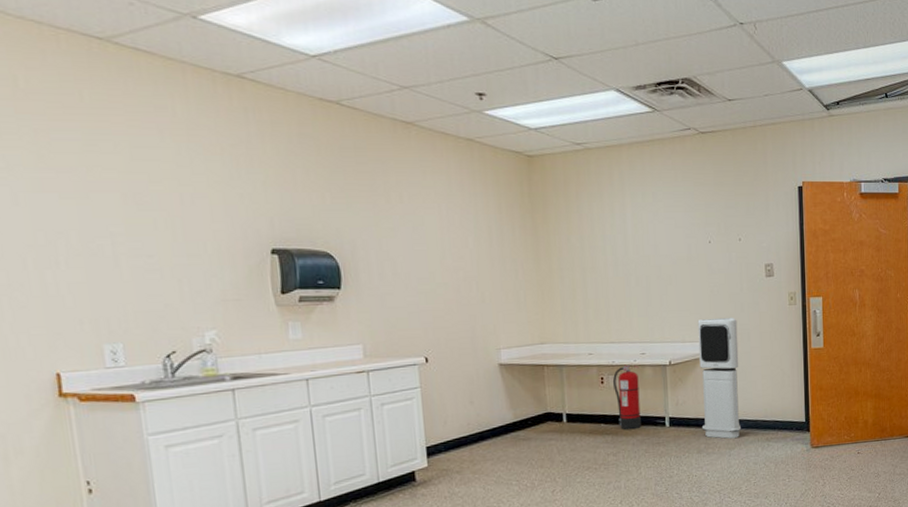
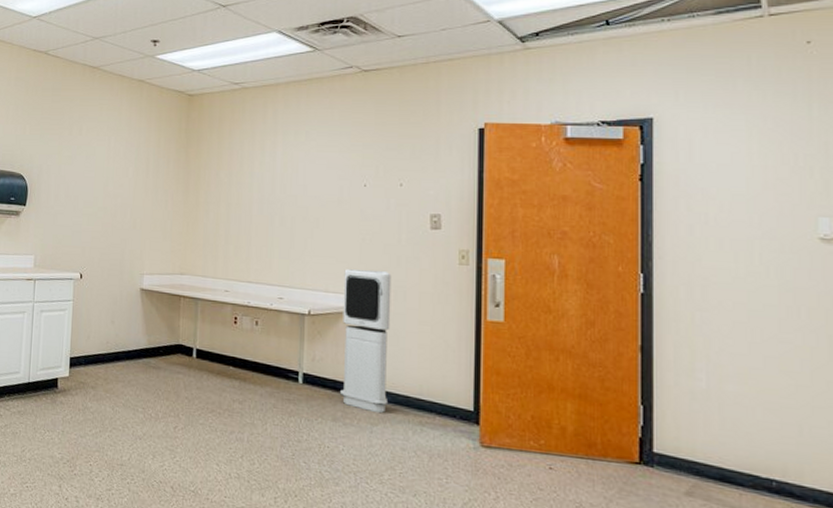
fire extinguisher: present [613,364,641,430] -> none [247,307,275,380]

